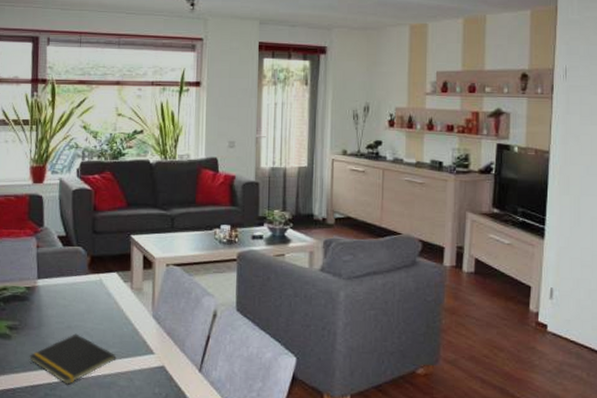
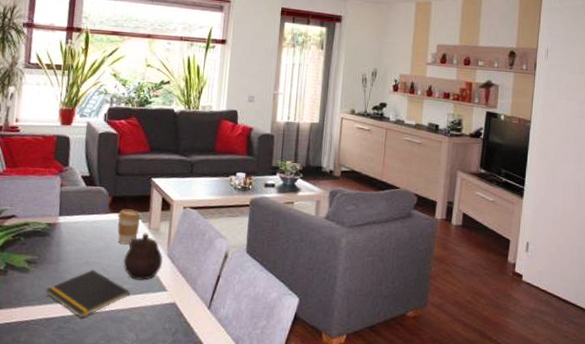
coffee cup: none [98,269,122,306] -> present [117,209,141,245]
teapot: none [107,293,148,343] -> present [123,233,163,280]

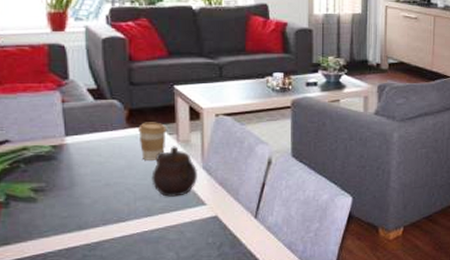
notepad: present [46,269,131,318] -> none [61,191,164,244]

